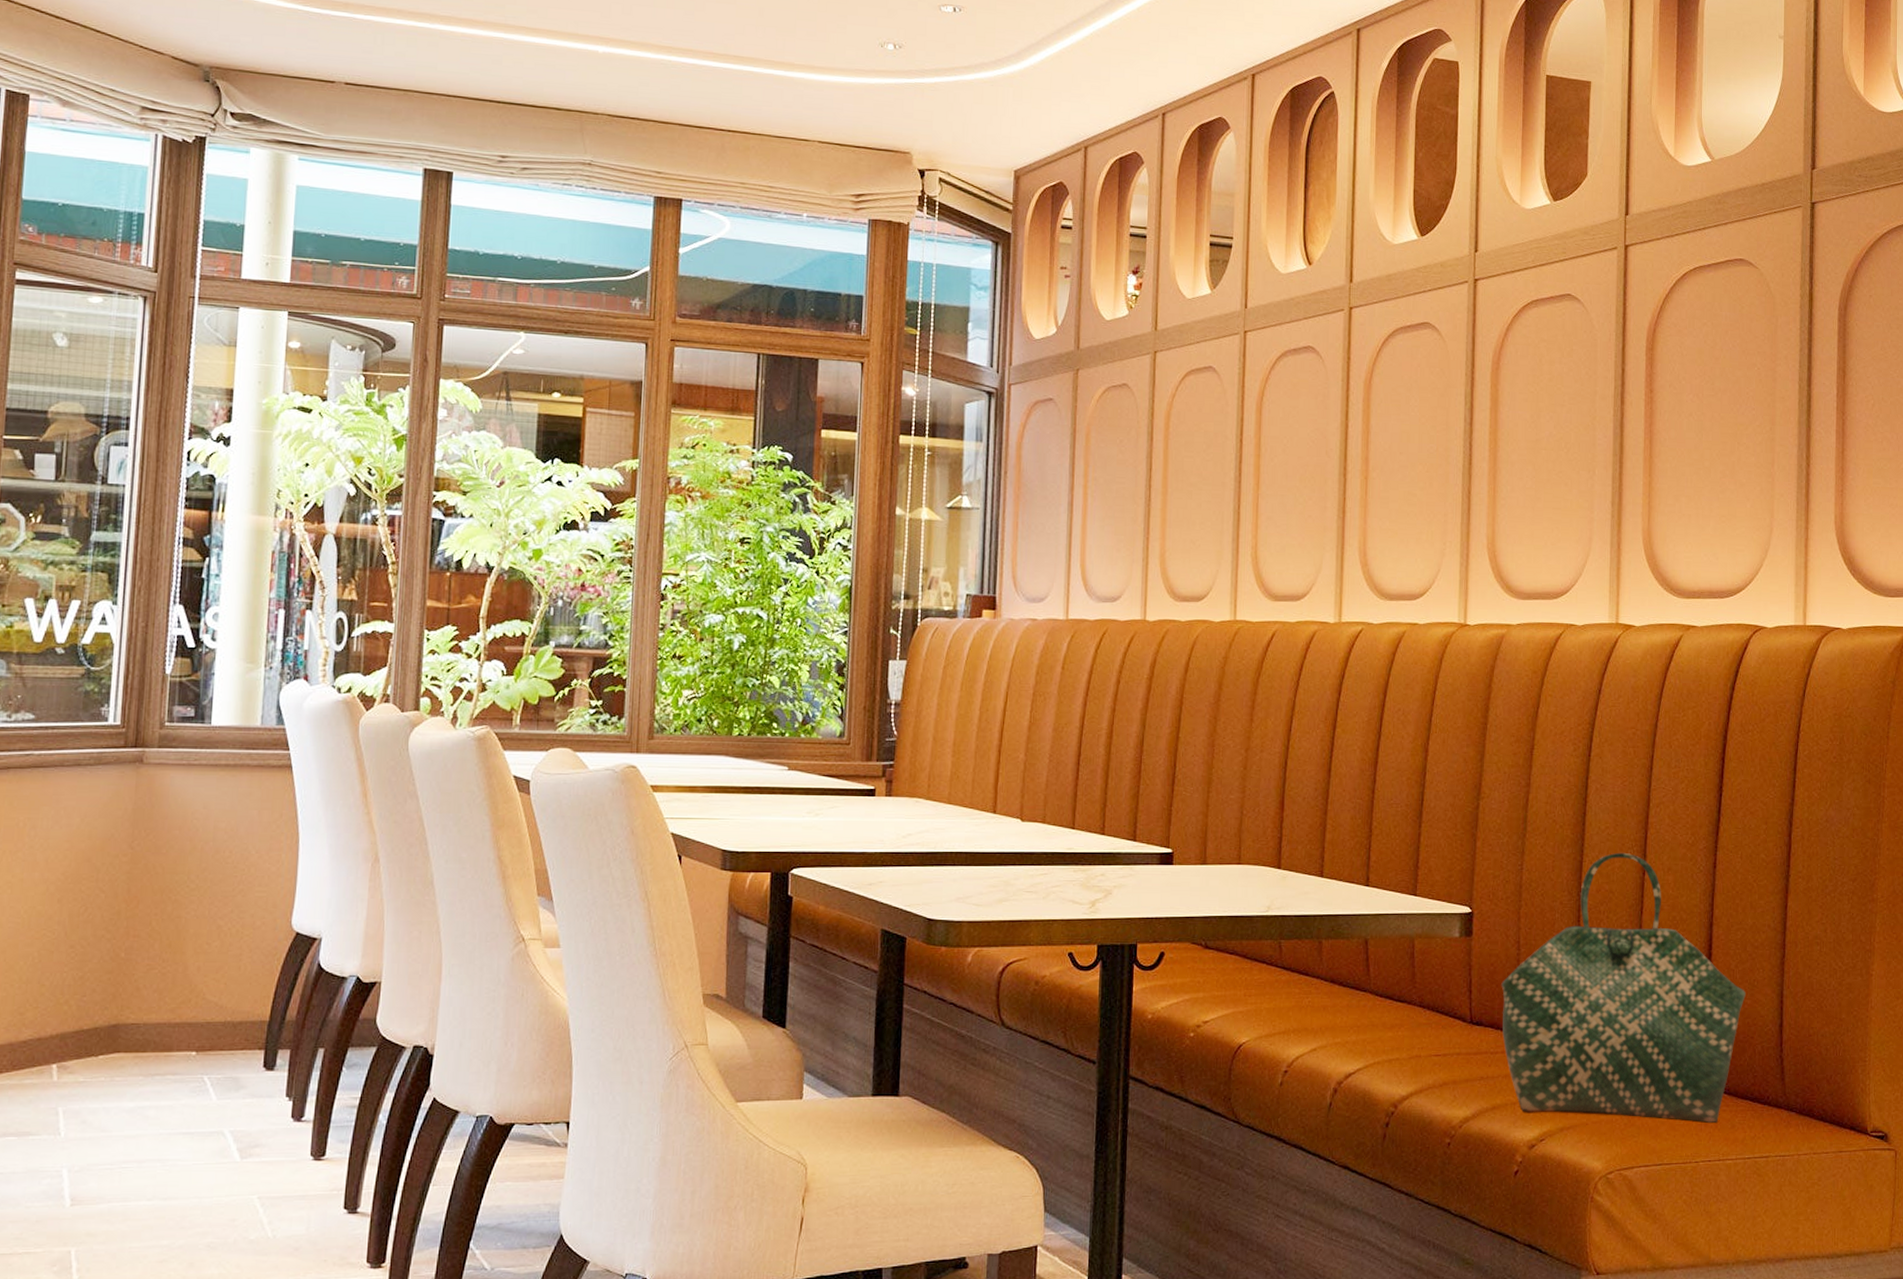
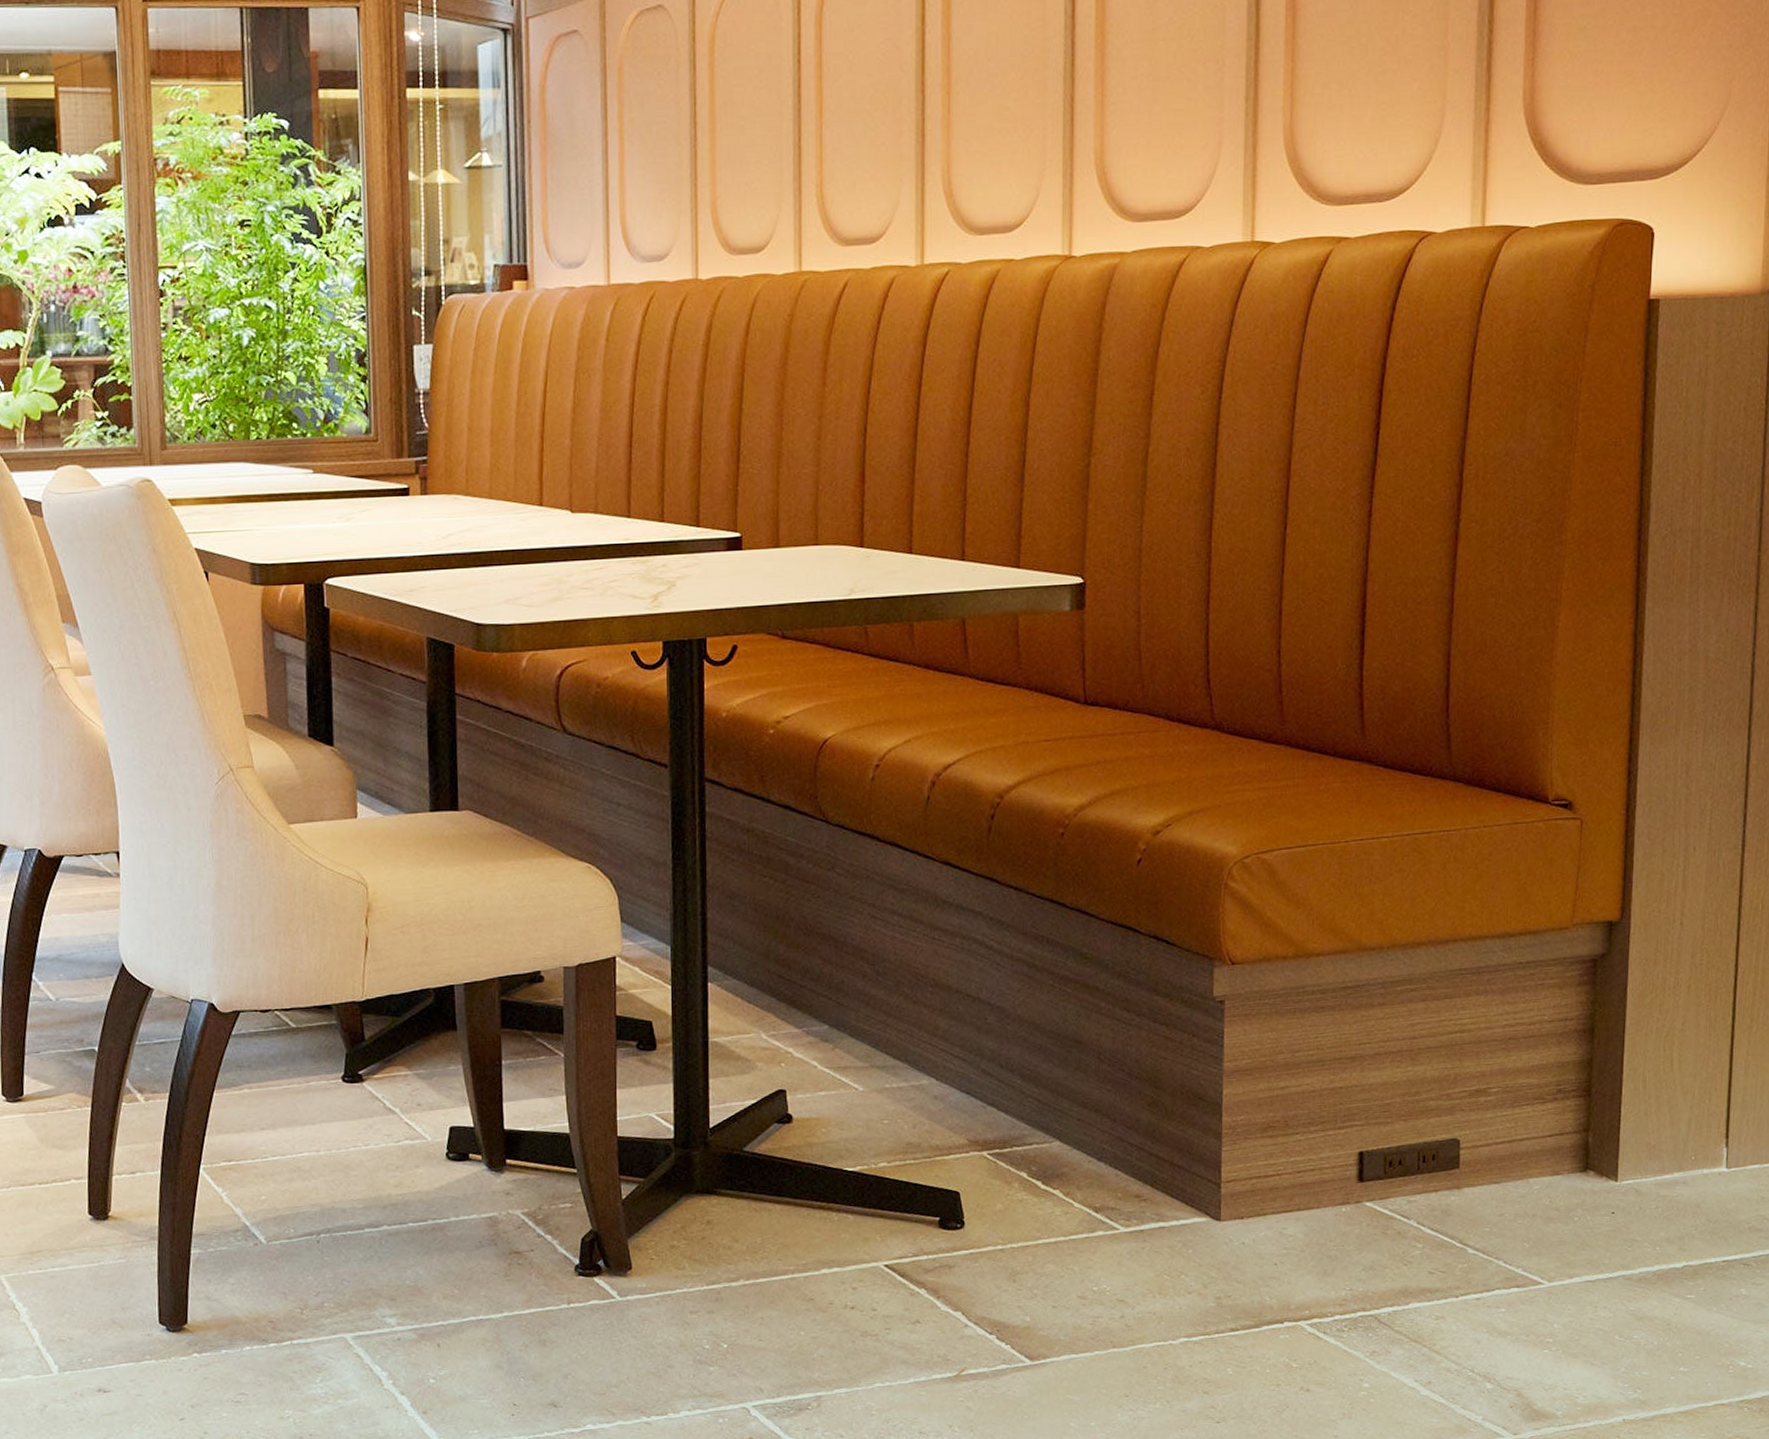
tote bag: present [1501,852,1746,1123] -> none [1119,505,1406,799]

